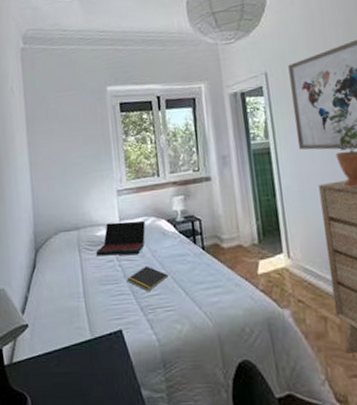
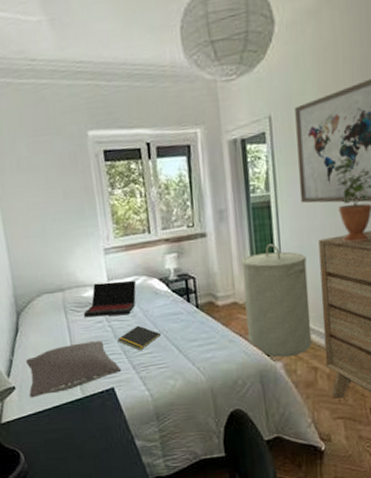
pillow: none [40,280,129,337] -> present [26,341,121,398]
laundry hamper: none [244,188,319,304] -> present [241,244,312,357]

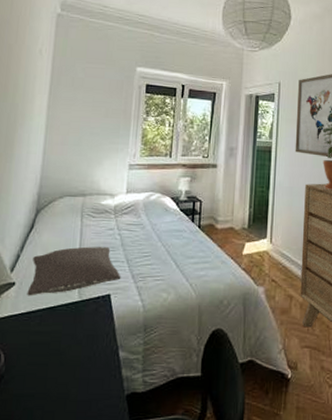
laptop: present [84,280,136,318] -> none [99,194,150,225]
notepad: present [117,325,161,351] -> none [123,237,163,262]
laundry hamper: present [241,244,312,357] -> none [238,182,294,283]

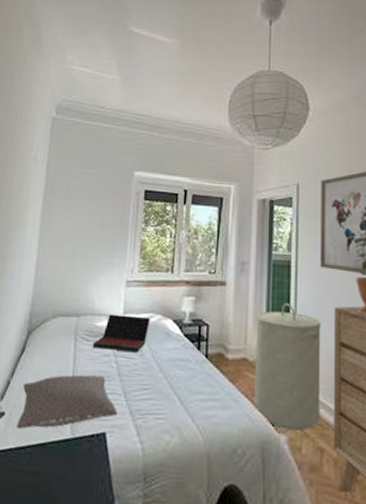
laptop: none [99,194,150,225] -> present [93,314,150,352]
laundry hamper: none [238,182,294,283] -> present [254,303,321,431]

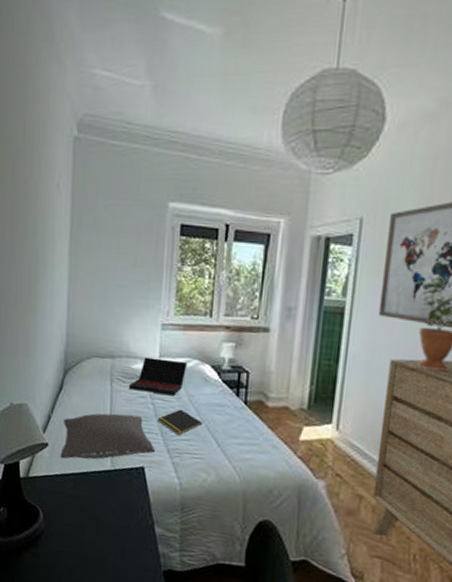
notepad: none [120,366,165,395] -> present [157,409,202,436]
laundry hamper: present [254,303,321,431] -> none [293,353,373,478]

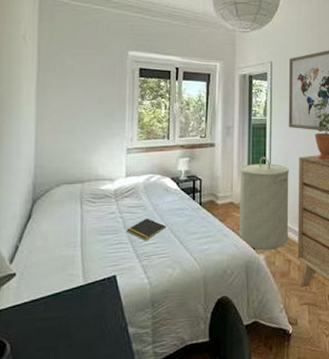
pillow: present [60,413,154,460] -> none [29,231,125,285]
laptop: present [129,357,187,395] -> none [99,177,150,209]
laundry hamper: none [293,353,373,478] -> present [240,157,289,251]

